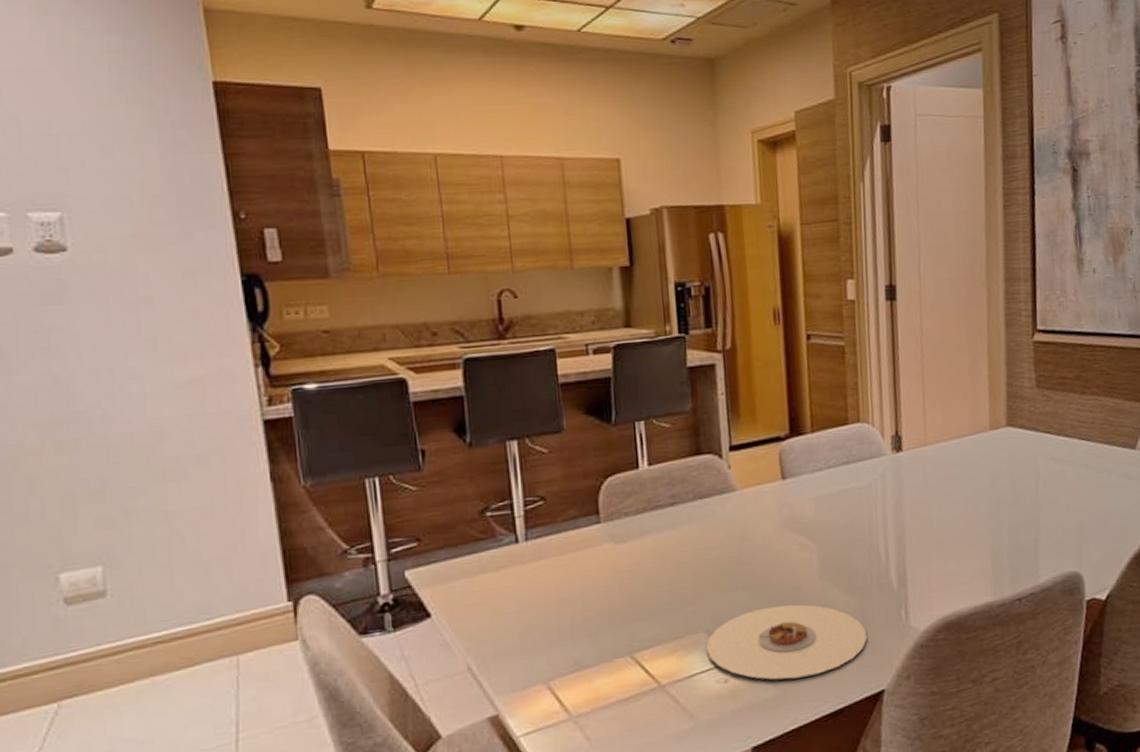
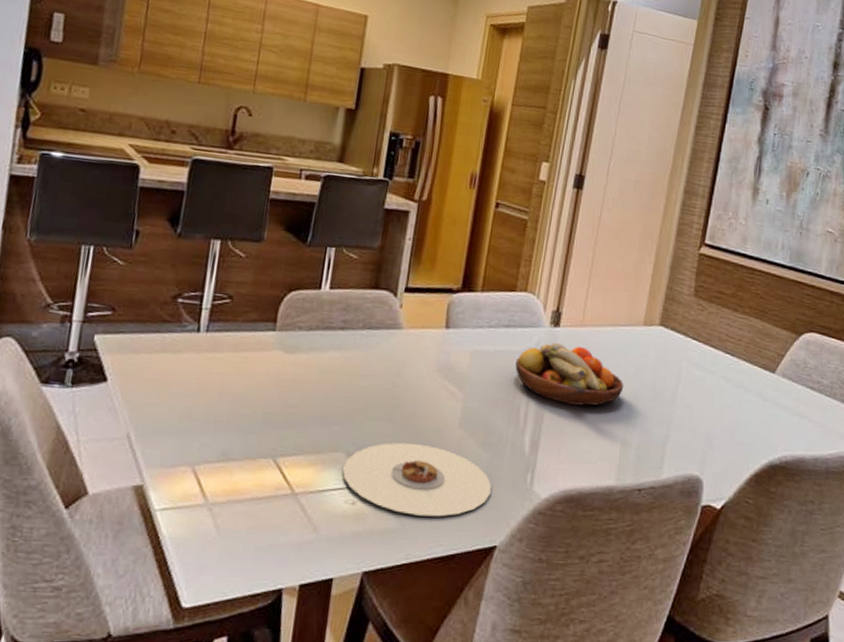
fruit bowl: none [863,466,983,530] -> present [515,343,624,406]

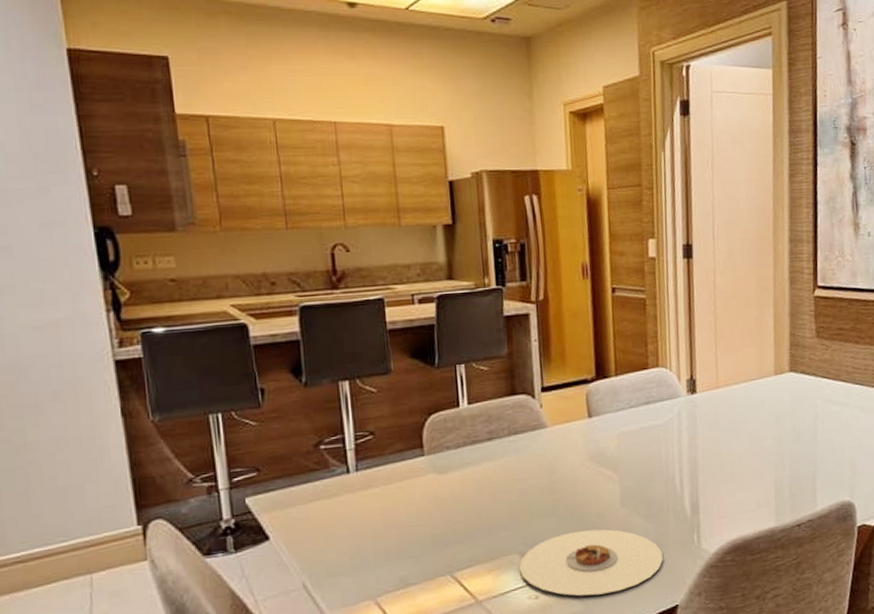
fruit bowl: present [515,343,624,406] -> none [661,406,767,463]

